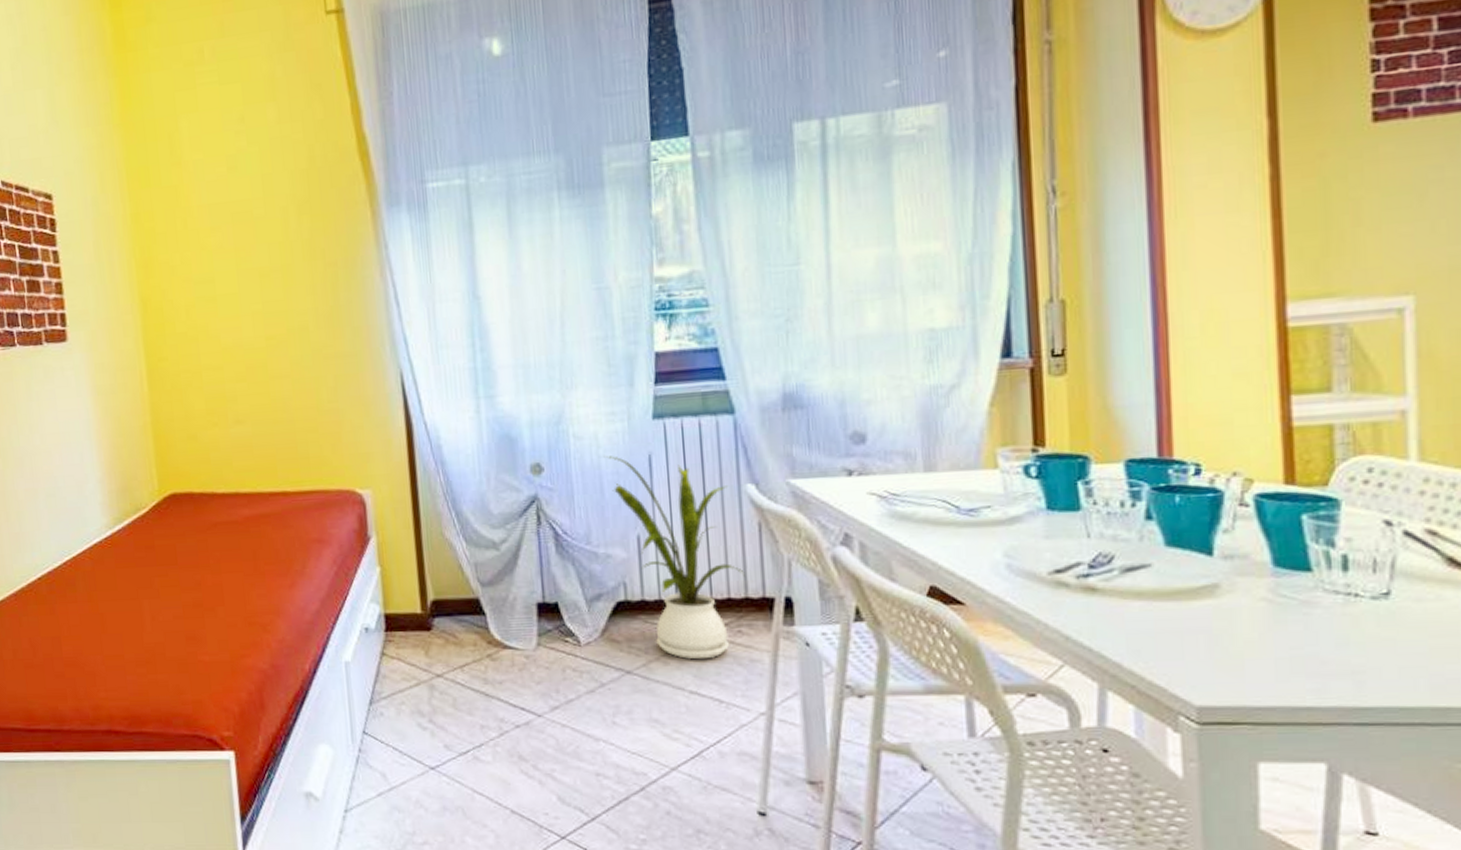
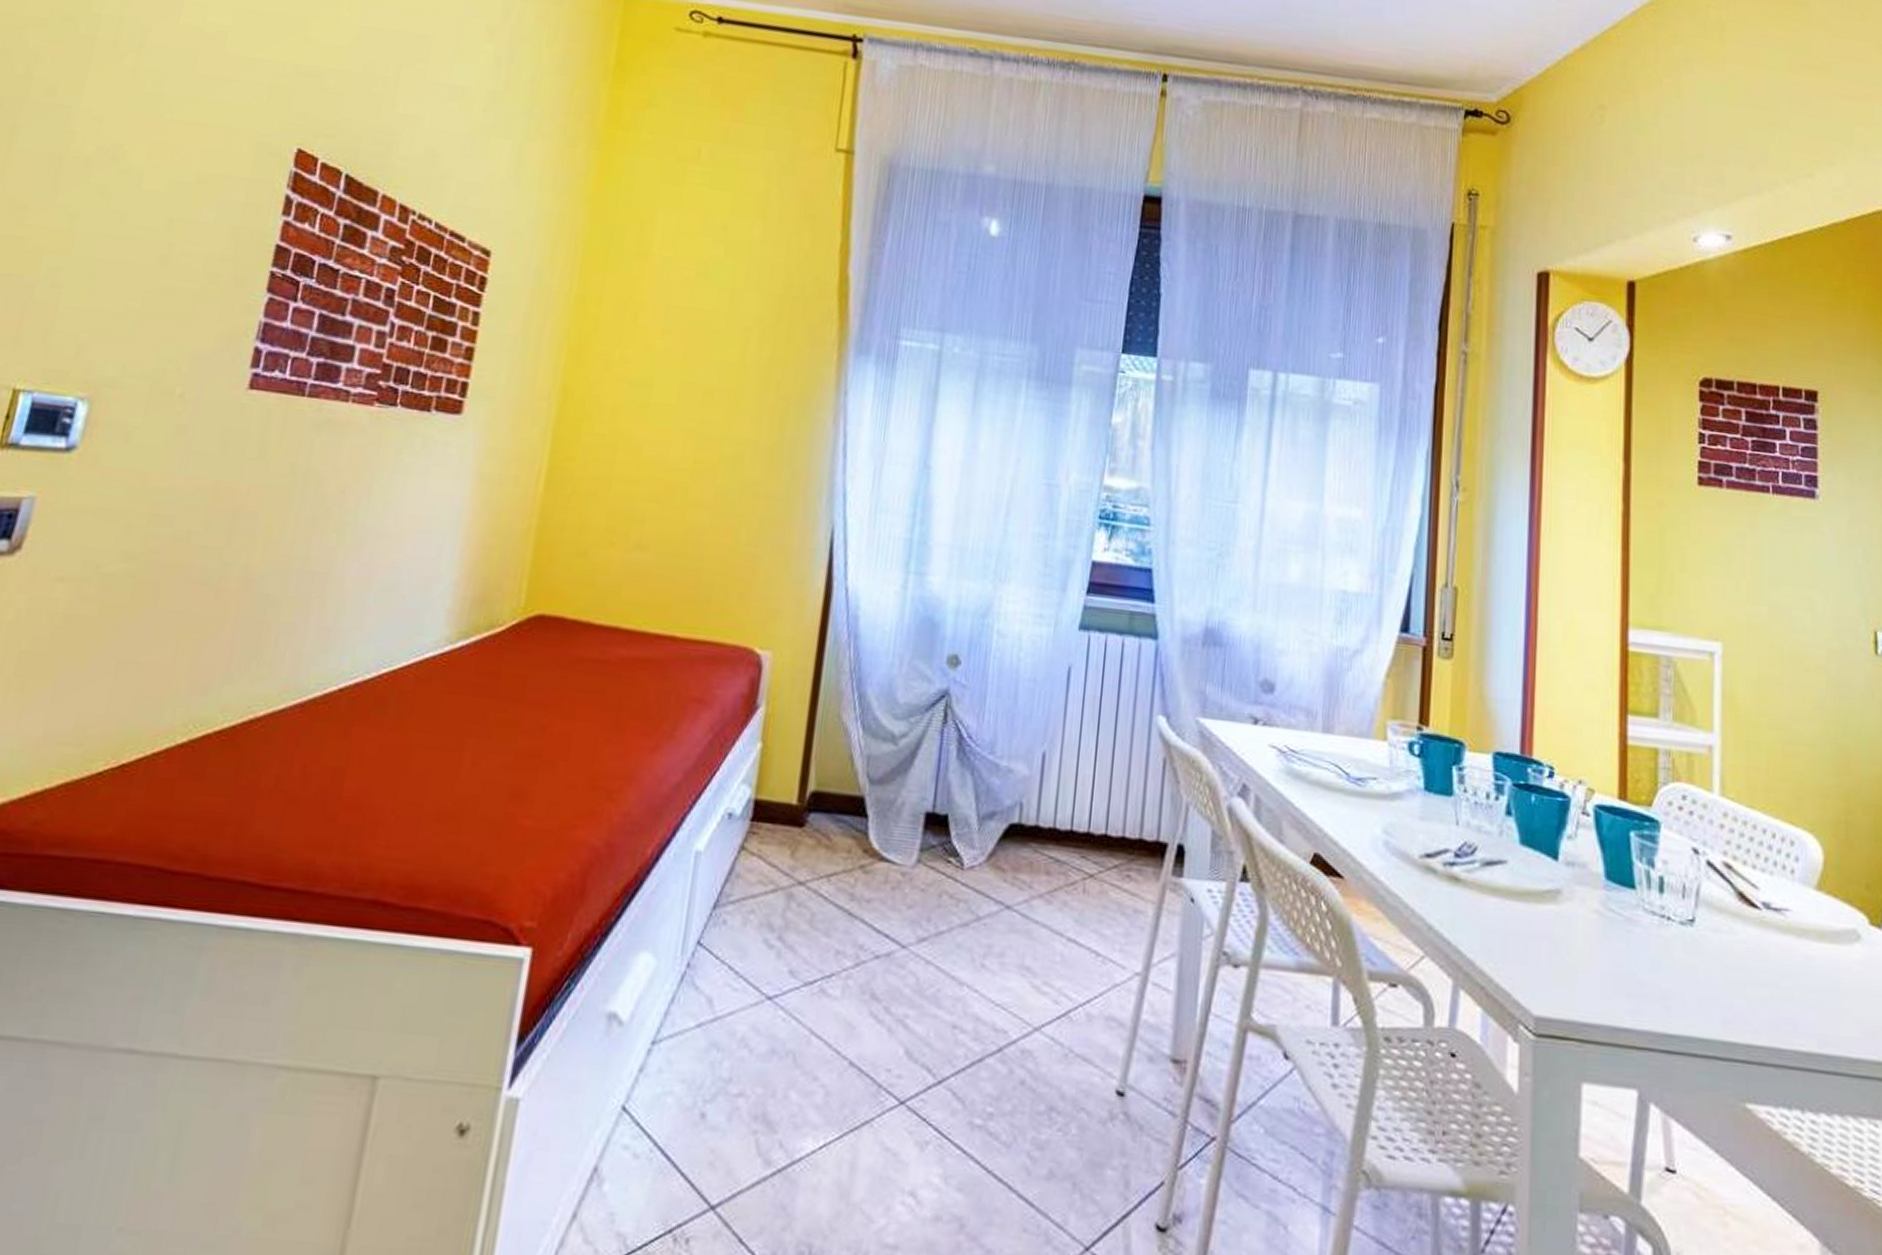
house plant: present [603,456,745,660] -> none [1023,660,1143,903]

